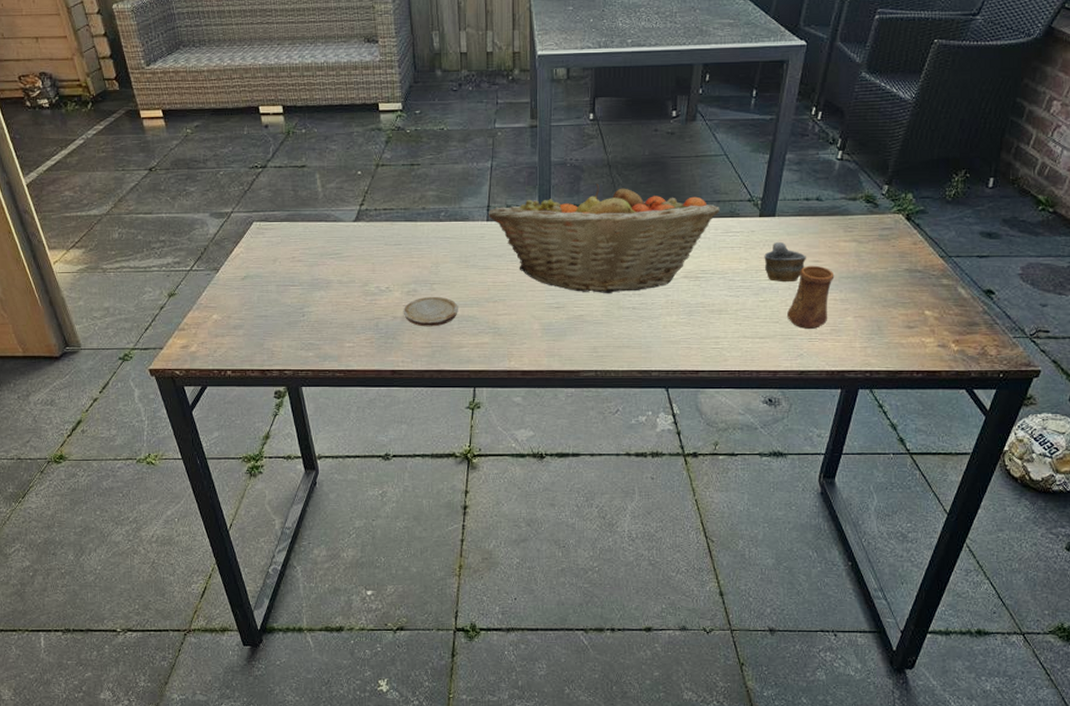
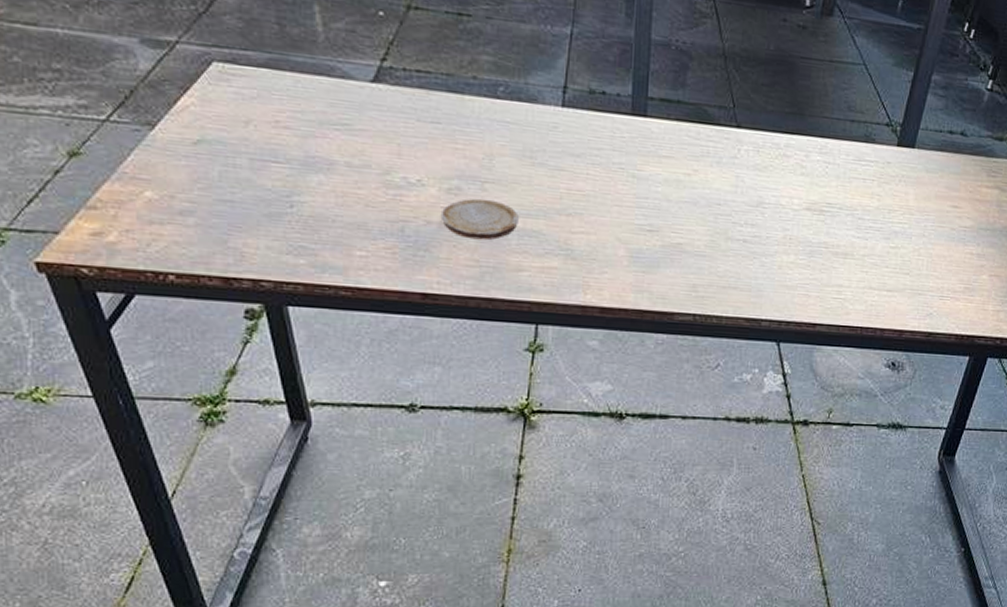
fruit basket: present [487,183,720,294] -> none [563,77,853,221]
cup: present [764,242,806,283] -> none [899,179,945,229]
cup: present [787,265,835,329] -> none [919,210,973,285]

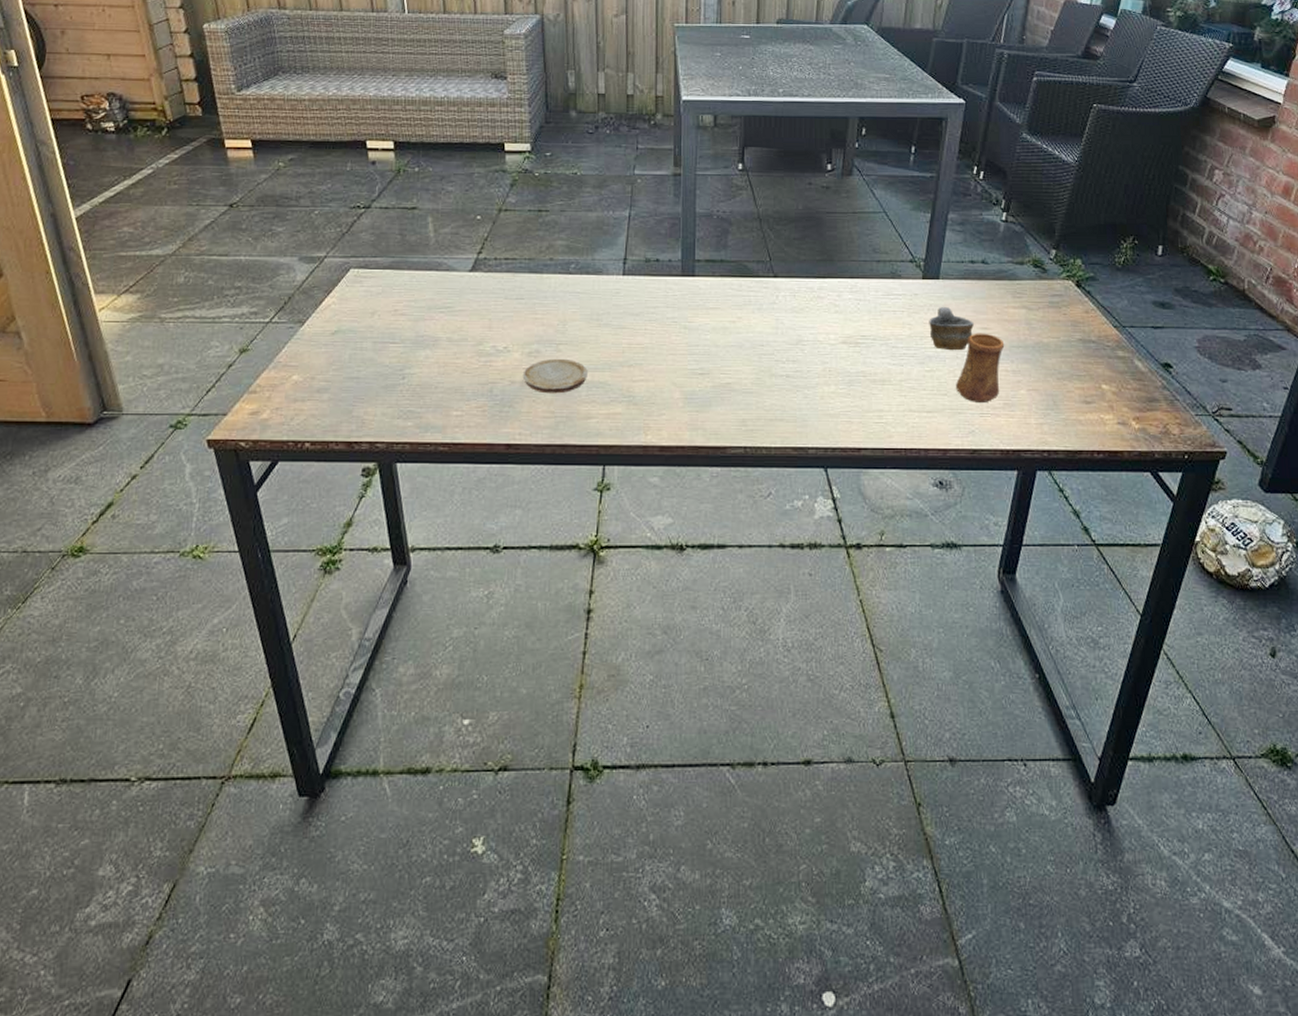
cup: none [899,179,945,229] -> present [929,307,974,351]
cup: none [919,210,973,285] -> present [956,333,1005,402]

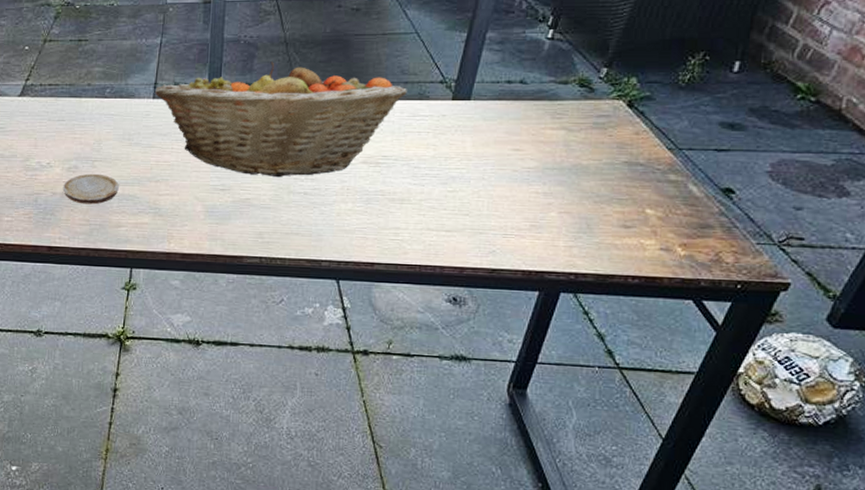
fruit basket: none [624,238,880,360] -> present [154,62,407,178]
cup: present [929,307,974,351] -> none [455,128,505,172]
cup: present [956,333,1005,402] -> none [479,154,538,224]

